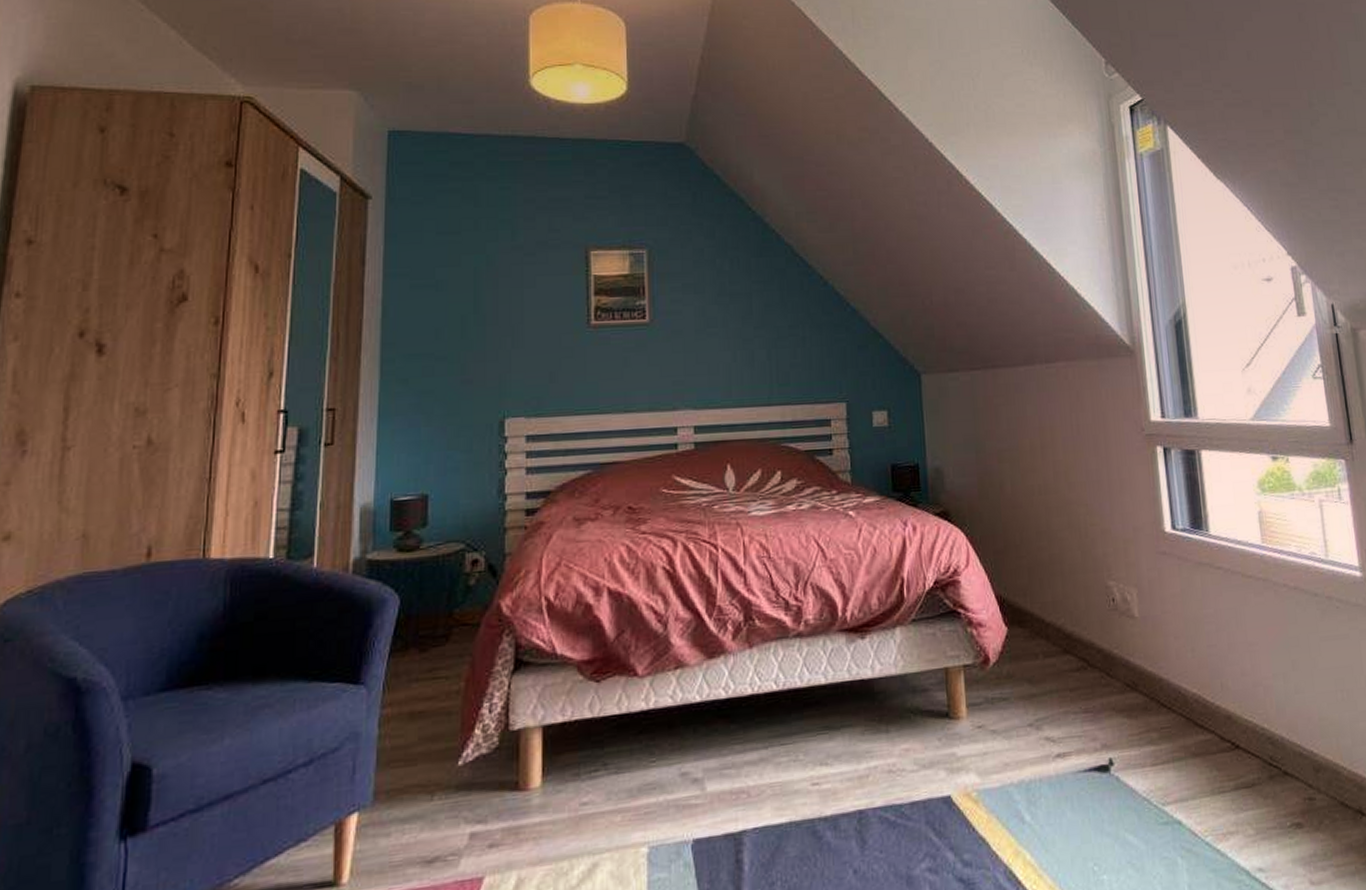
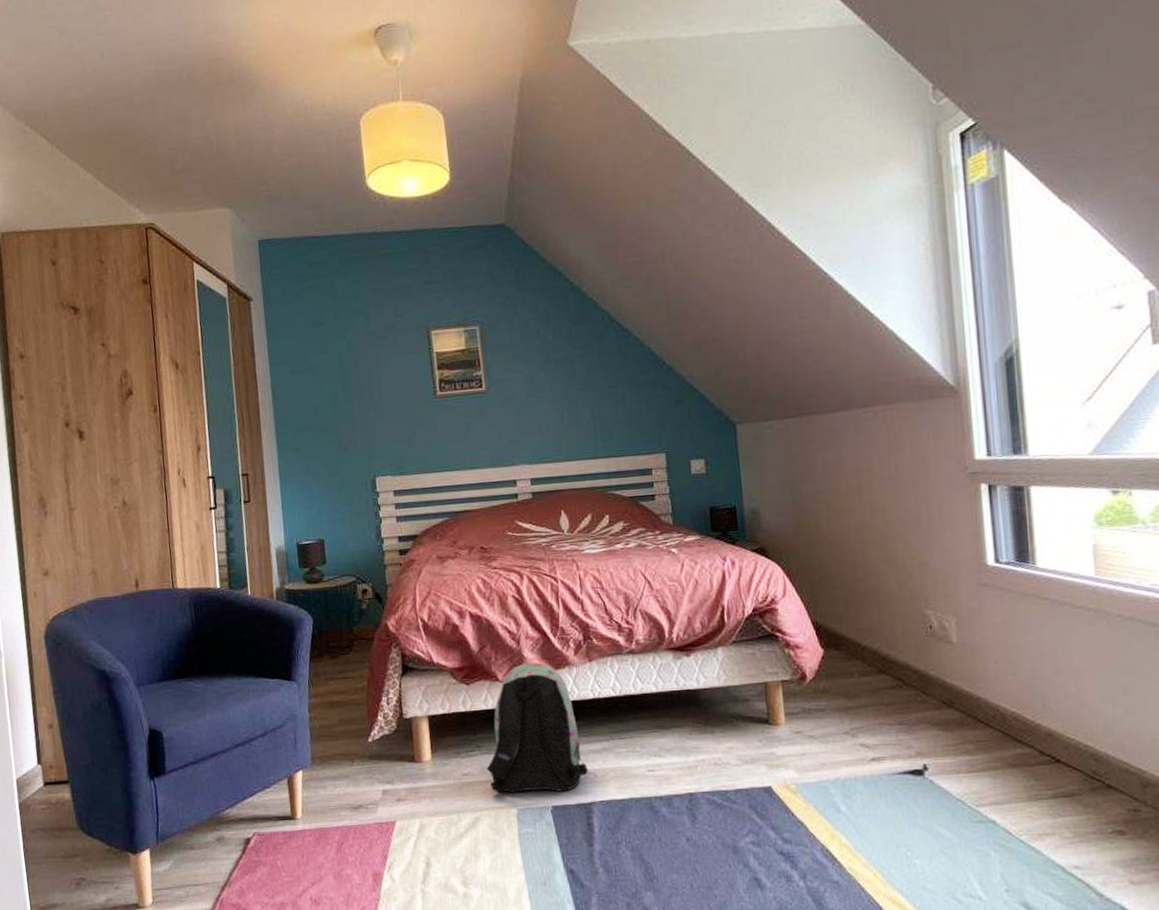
backpack: none [613,651,742,826] -> present [486,662,589,793]

